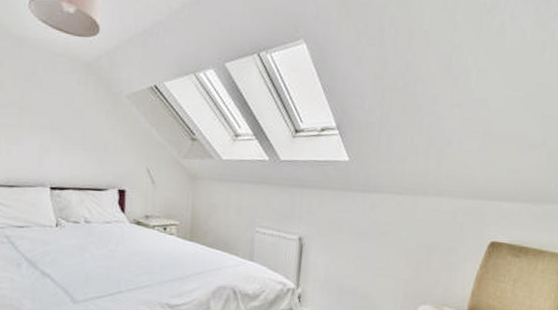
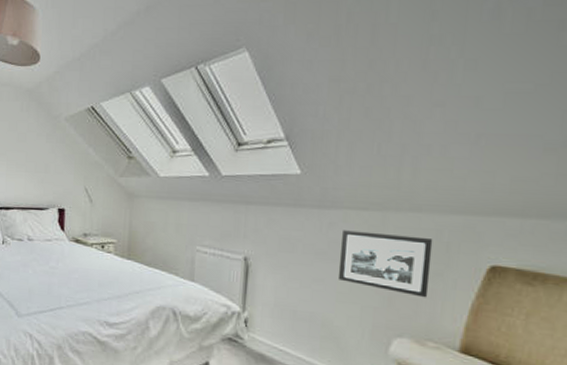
picture frame: none [377,212,451,270] -> present [337,230,433,298]

